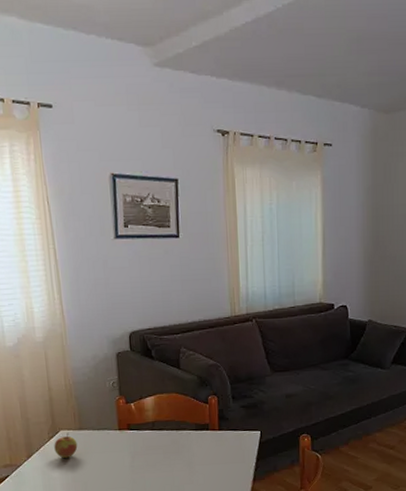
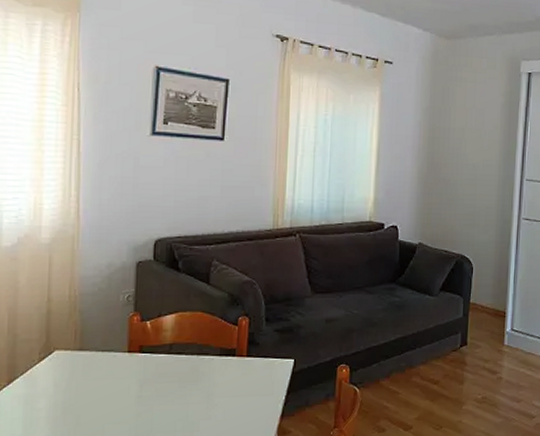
apple: present [54,433,78,458] -> none [44,354,75,384]

